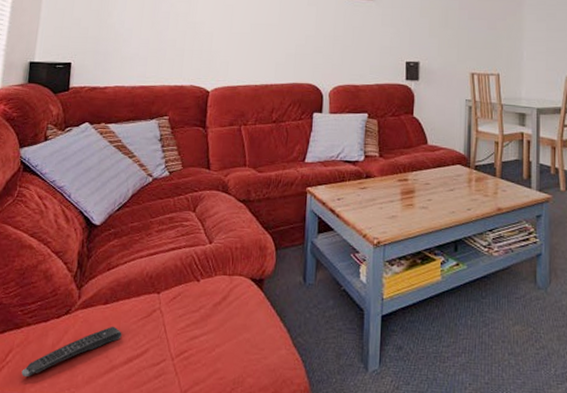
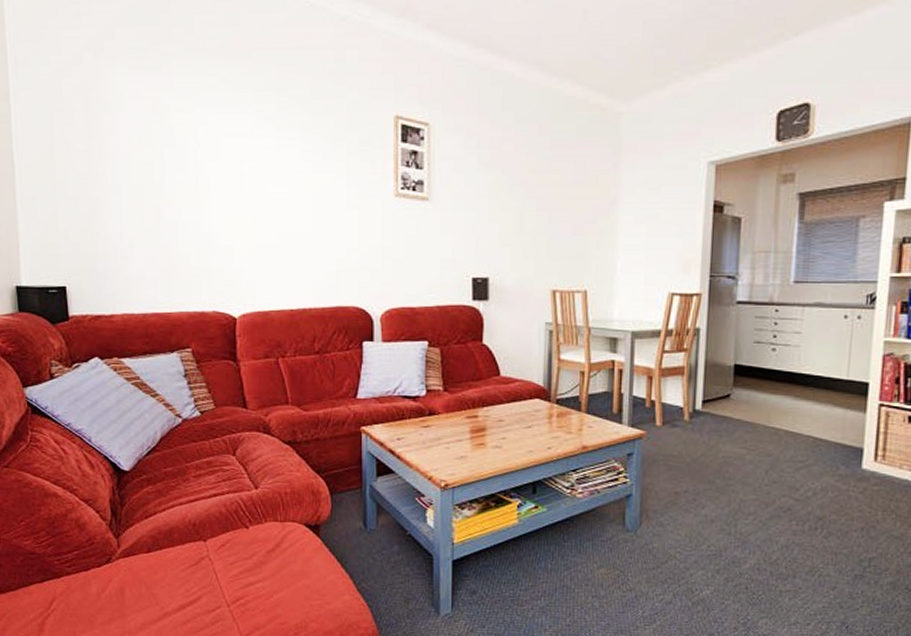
remote control: present [21,326,122,378] -> none [69,574,171,625]

